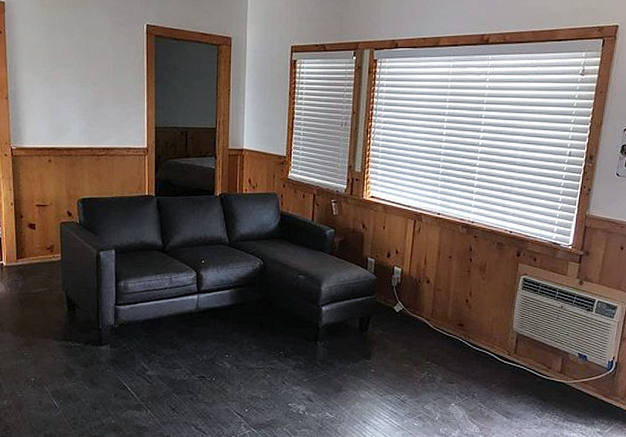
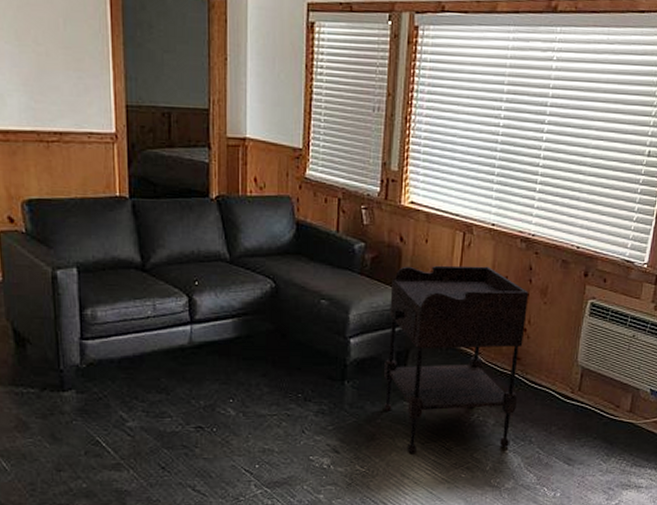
side table: none [349,247,470,404] -> present [383,265,529,454]

